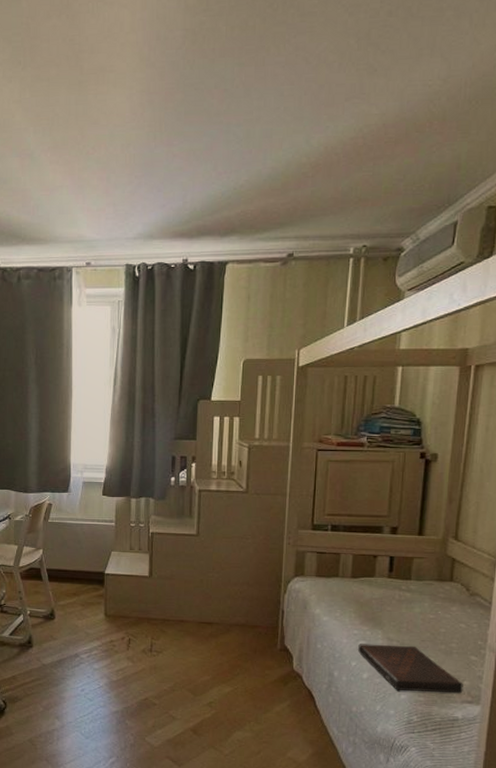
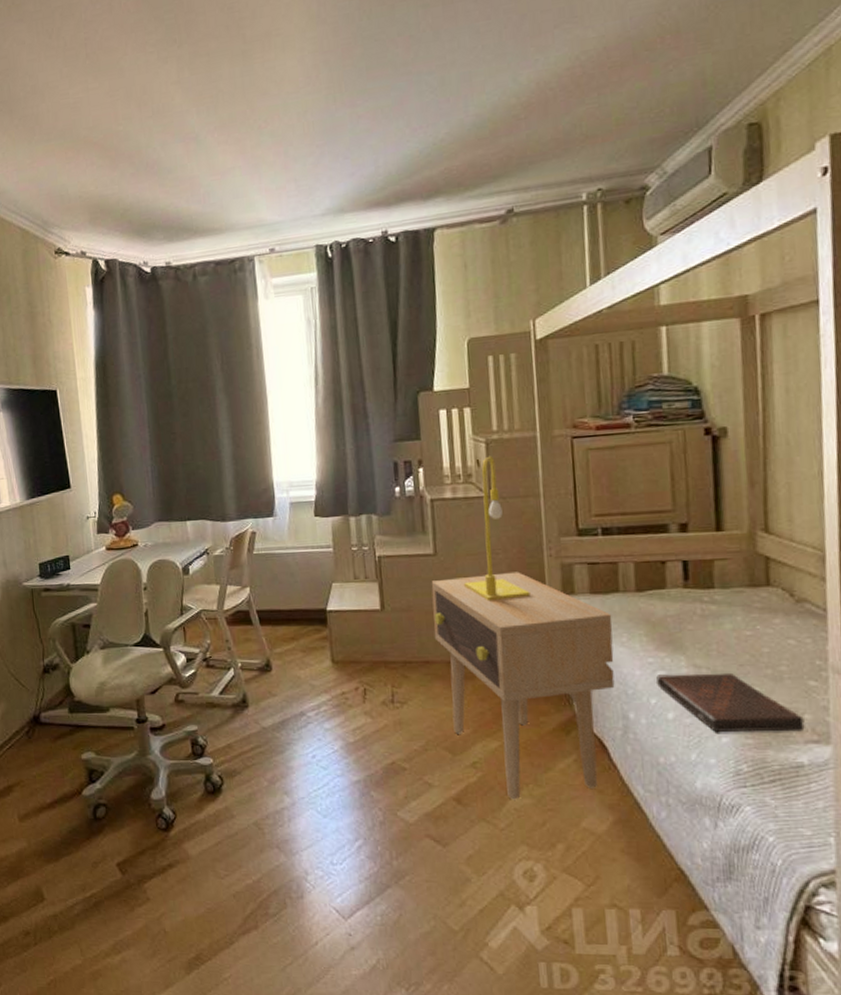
side table: none [190,554,331,733] -> present [431,572,615,800]
table lamp: none [218,458,270,577] -> present [464,456,531,602]

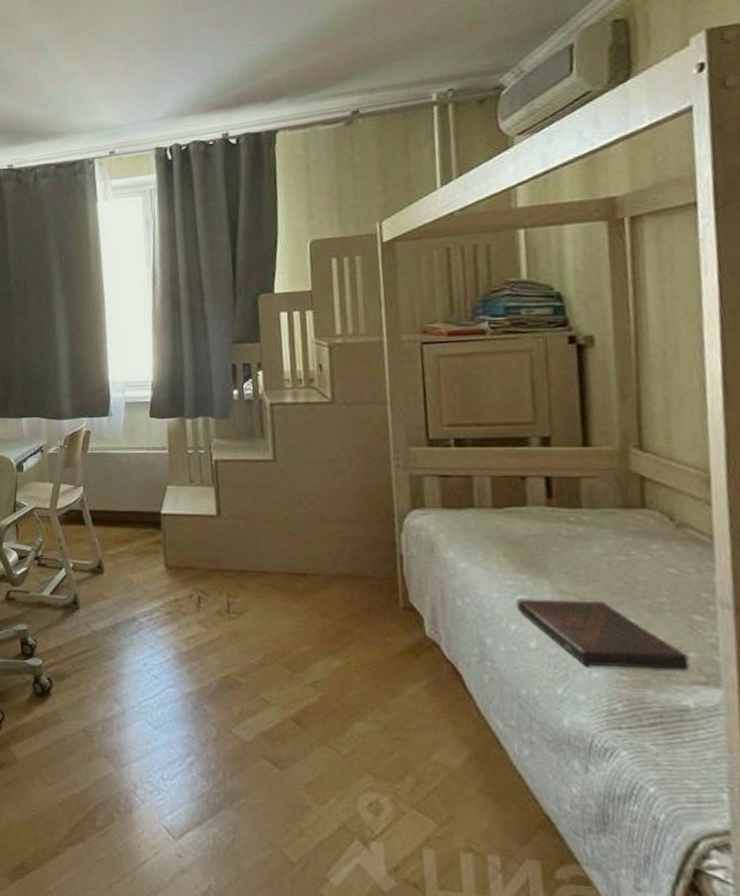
side table: present [431,572,615,800] -> none [270,482,470,725]
table lamp: present [464,456,531,602] -> none [305,360,377,512]

